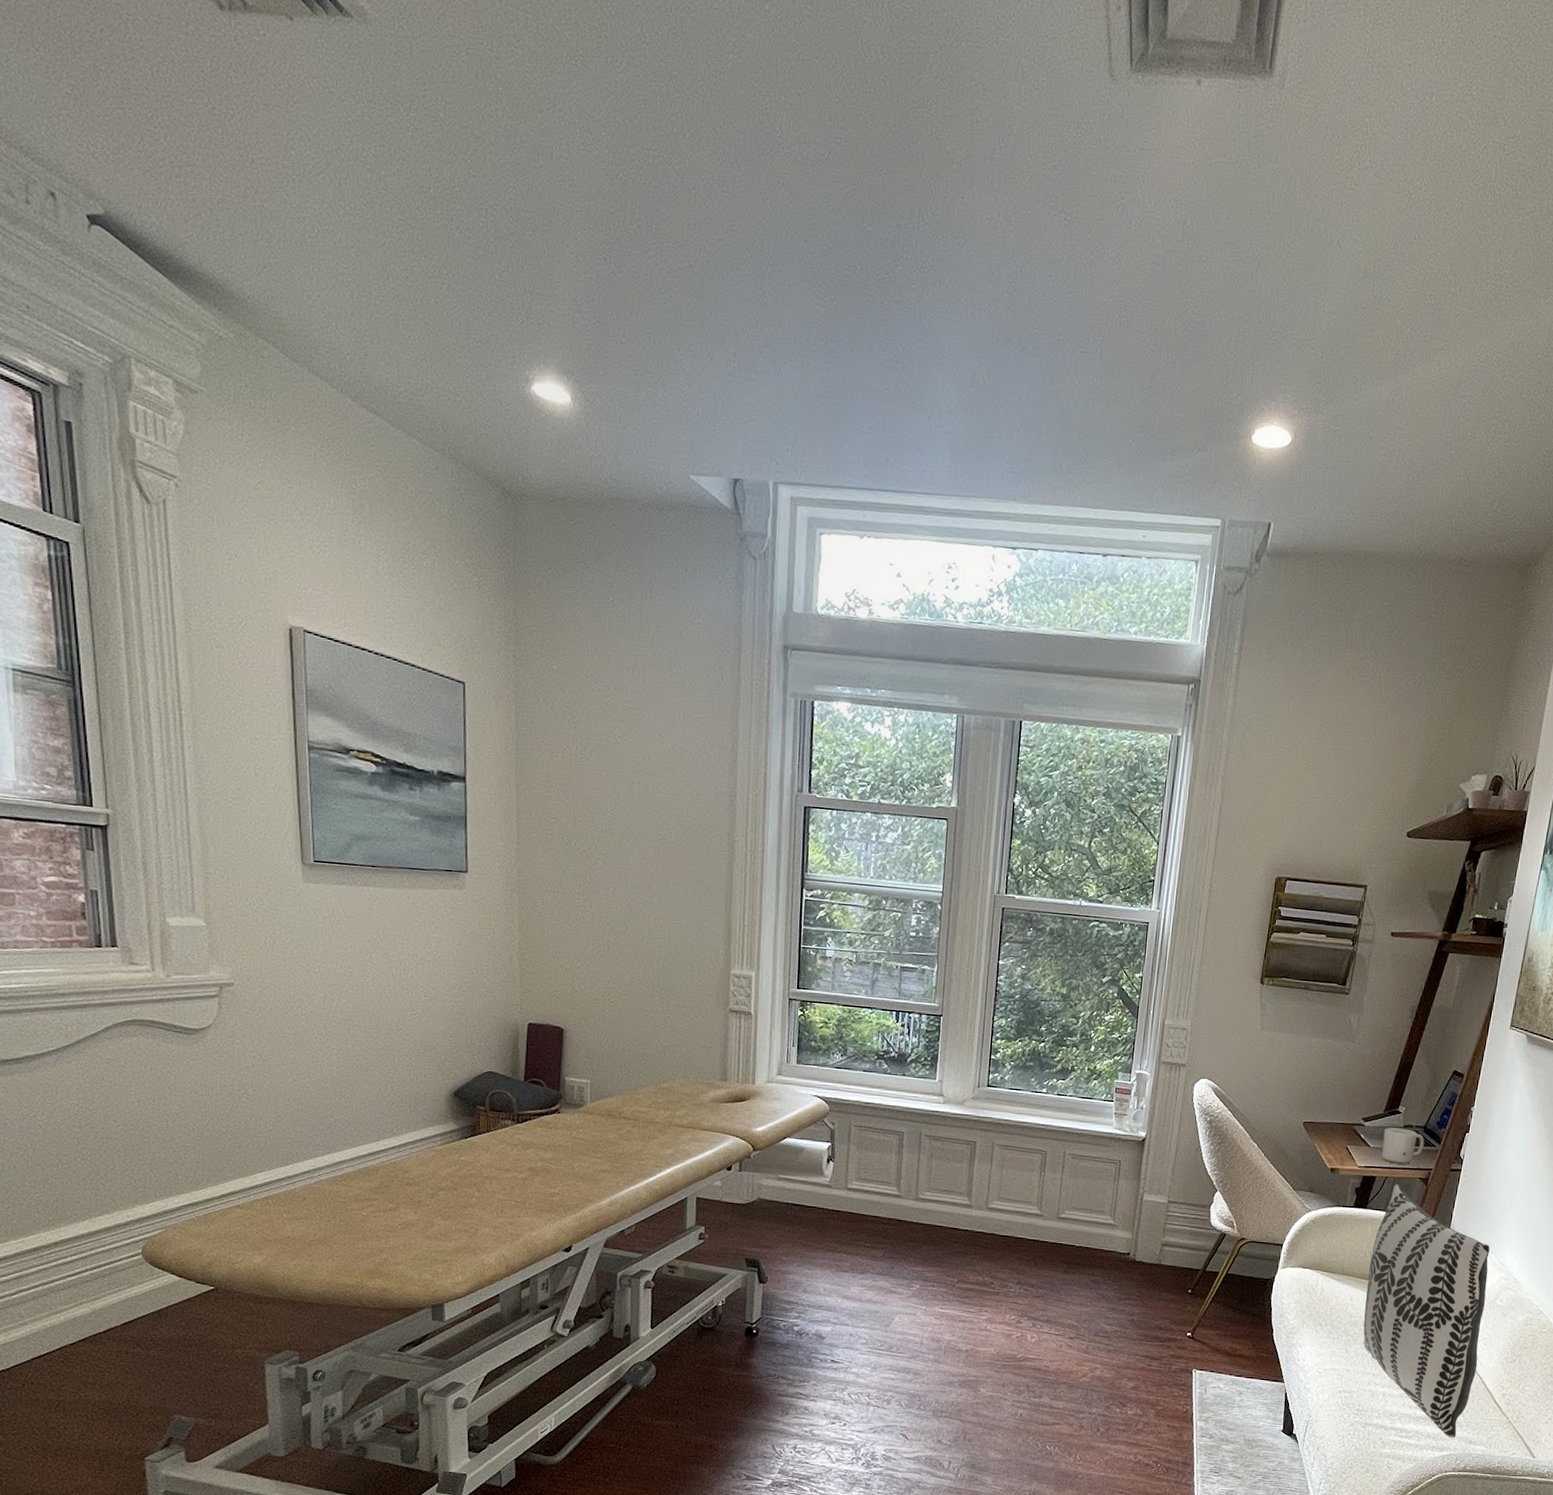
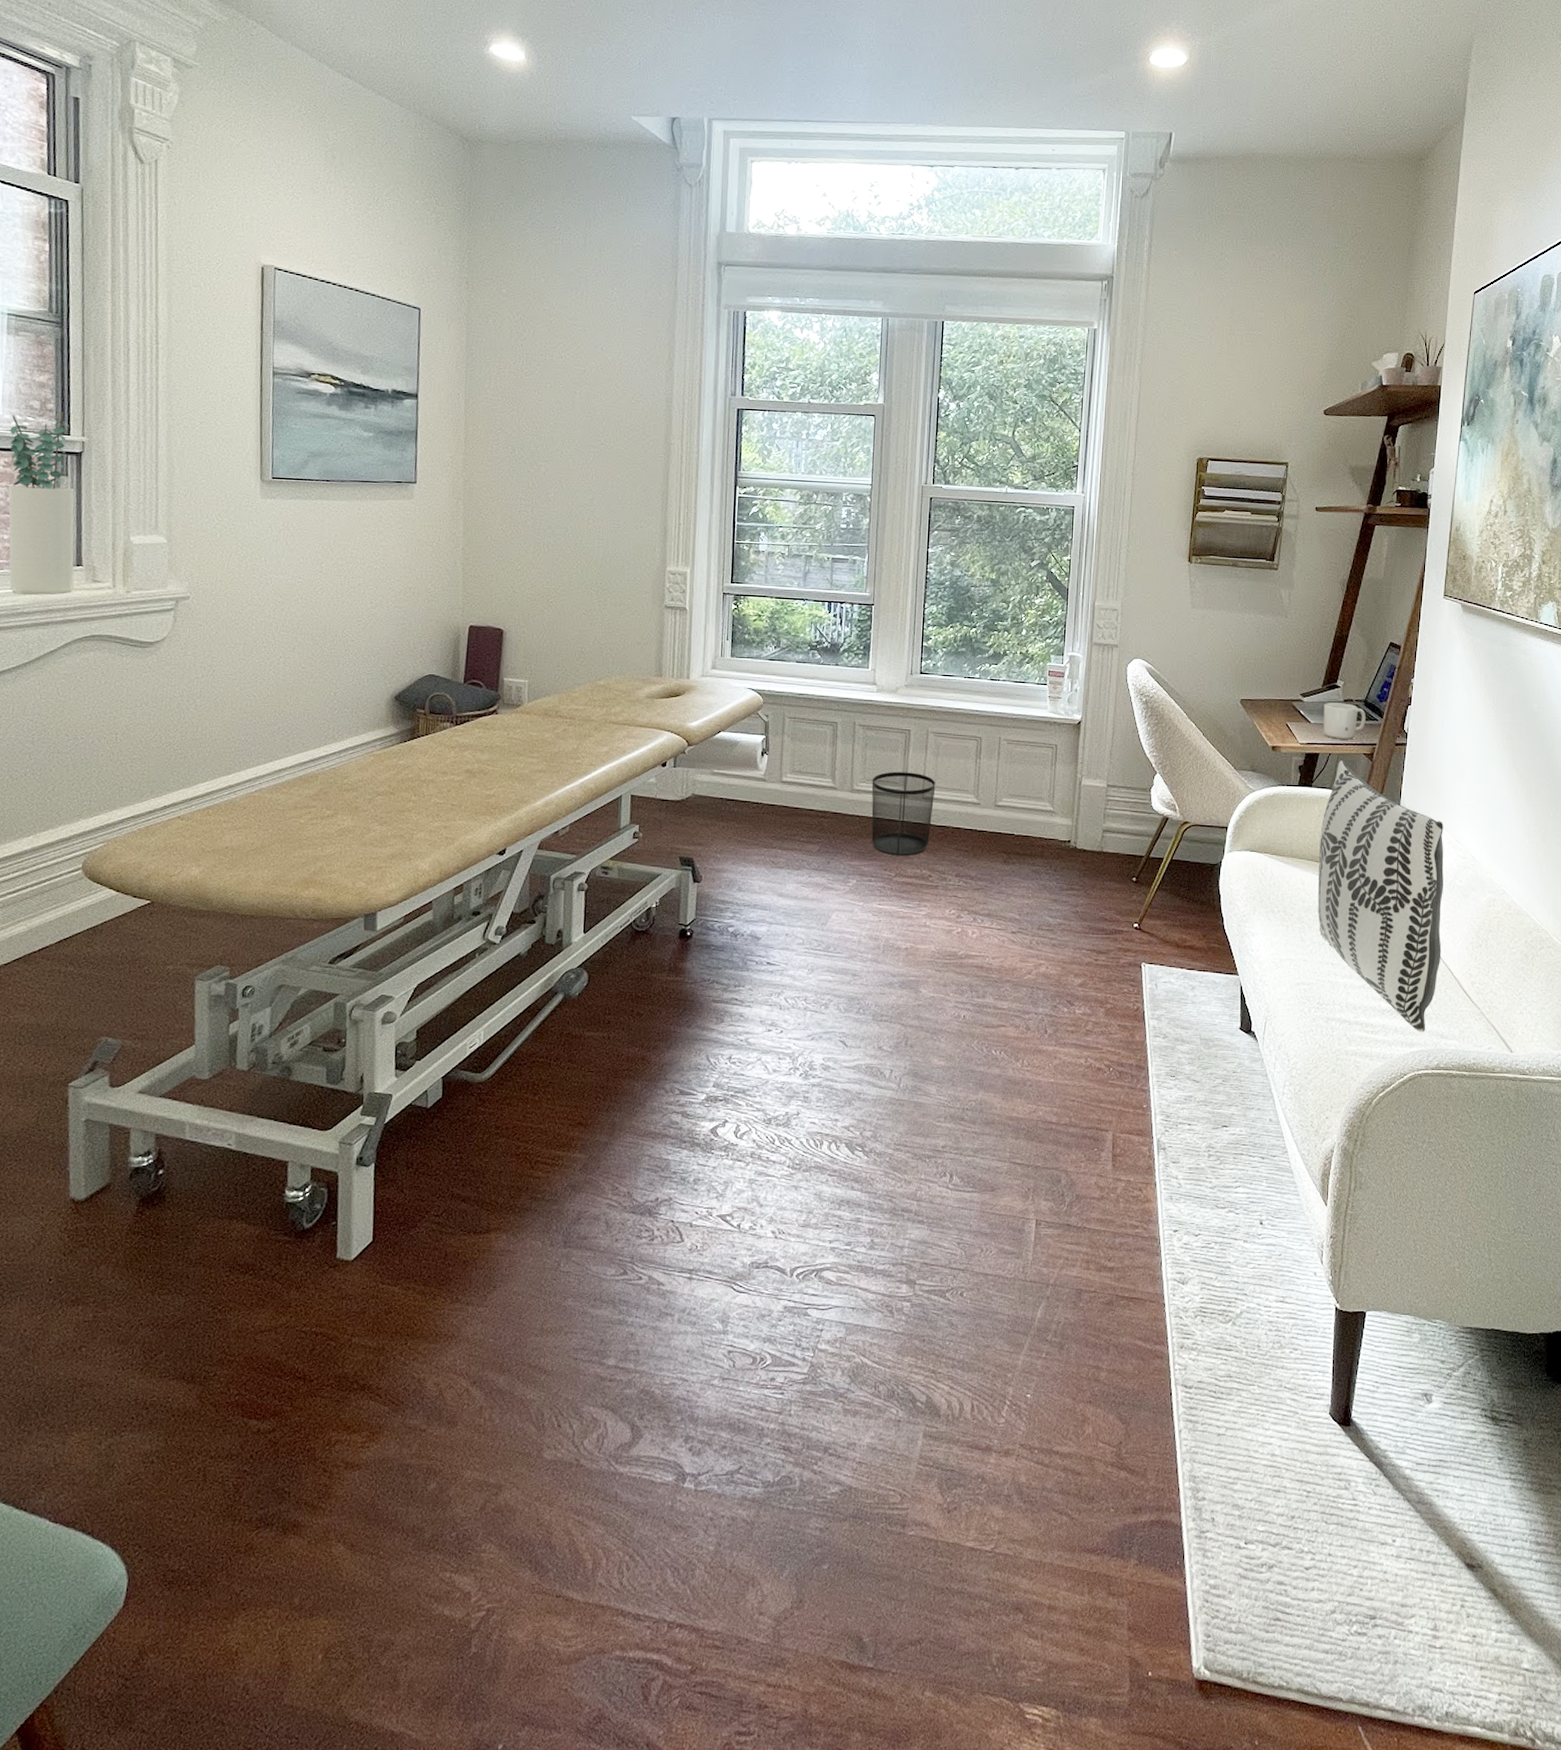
vase: none [26,780,110,977] -> present [8,411,75,596]
waste bin: none [935,1182,1000,1264] -> present [871,771,936,856]

